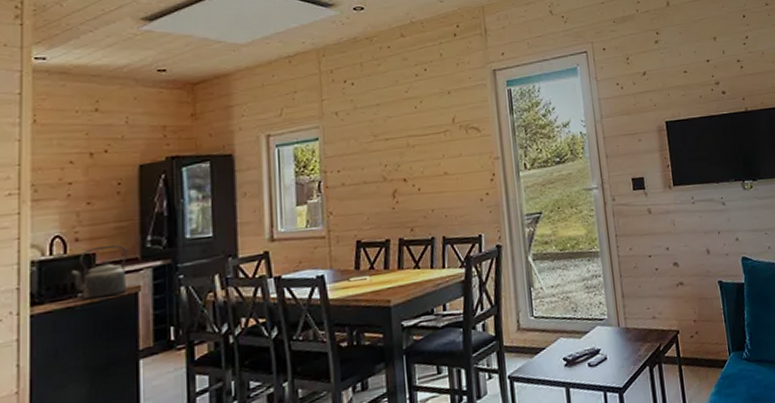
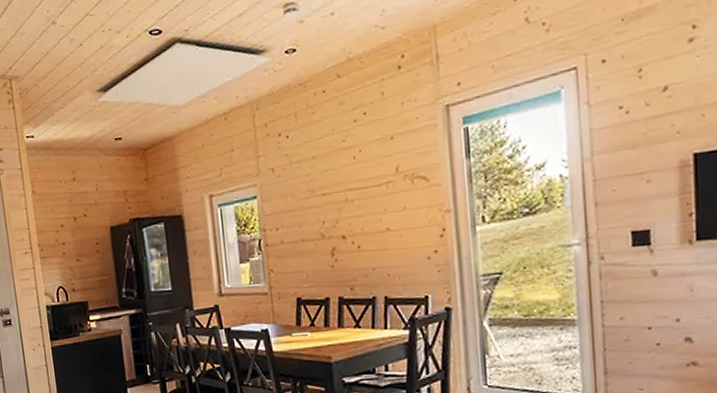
kettle: present [71,245,129,300] -> none [73,295,113,338]

